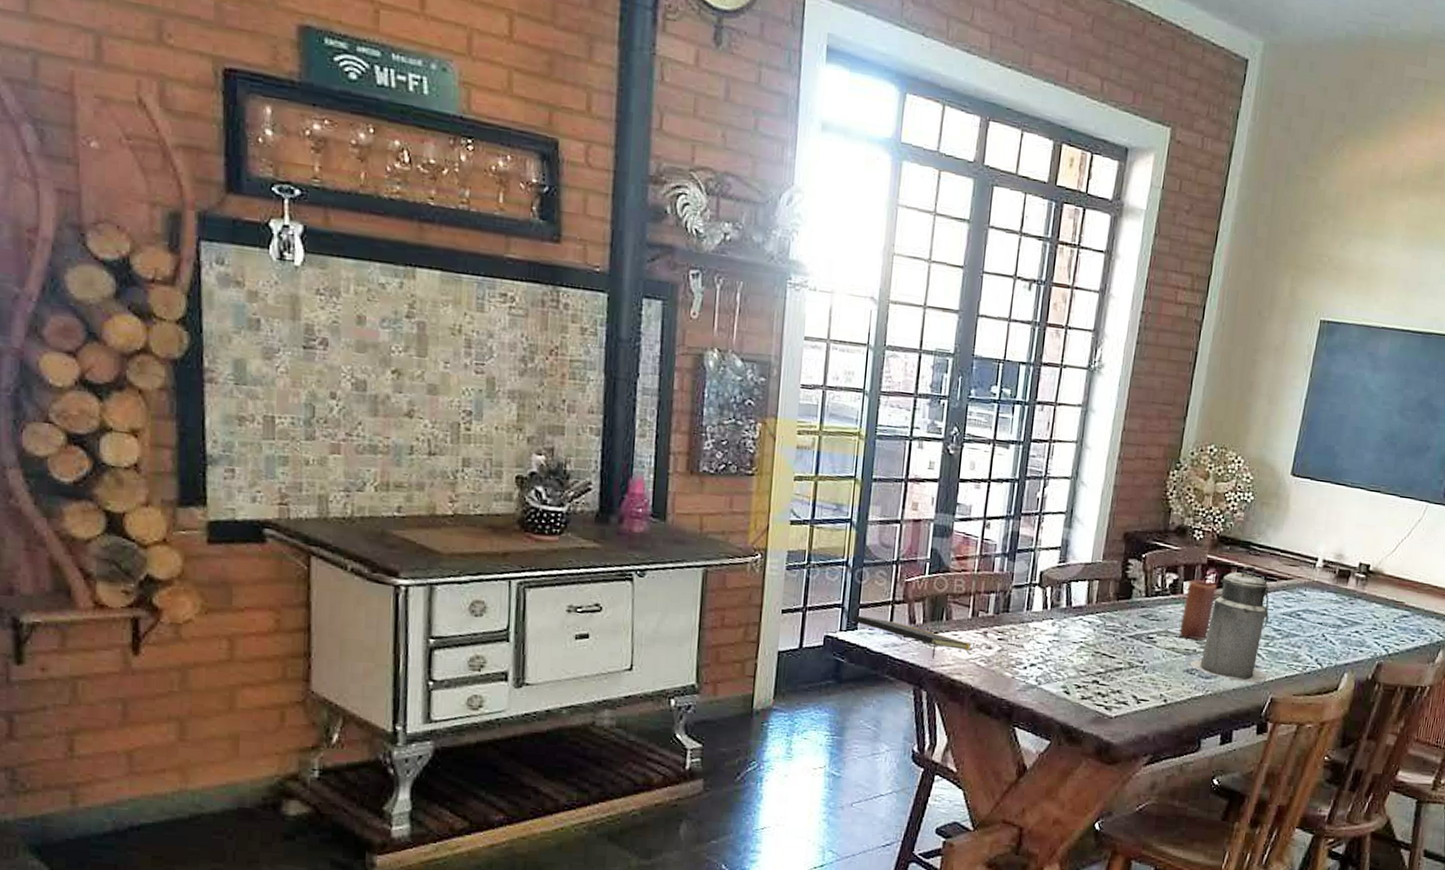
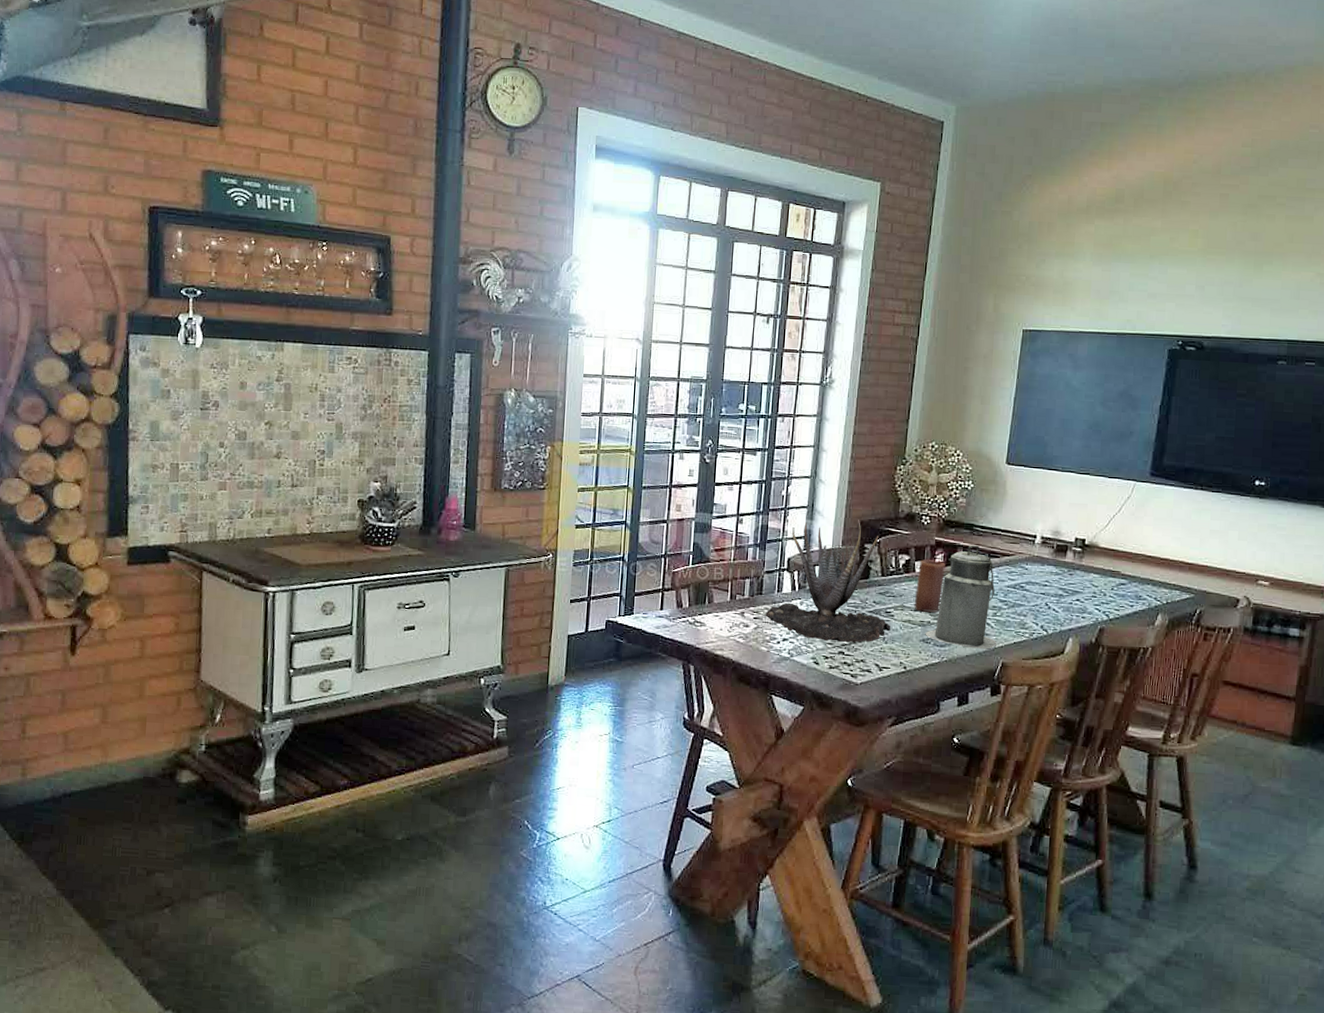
notepad: present [853,615,972,659] -> none [629,602,731,637]
plant: none [1011,531,1152,671] -> present [765,520,890,643]

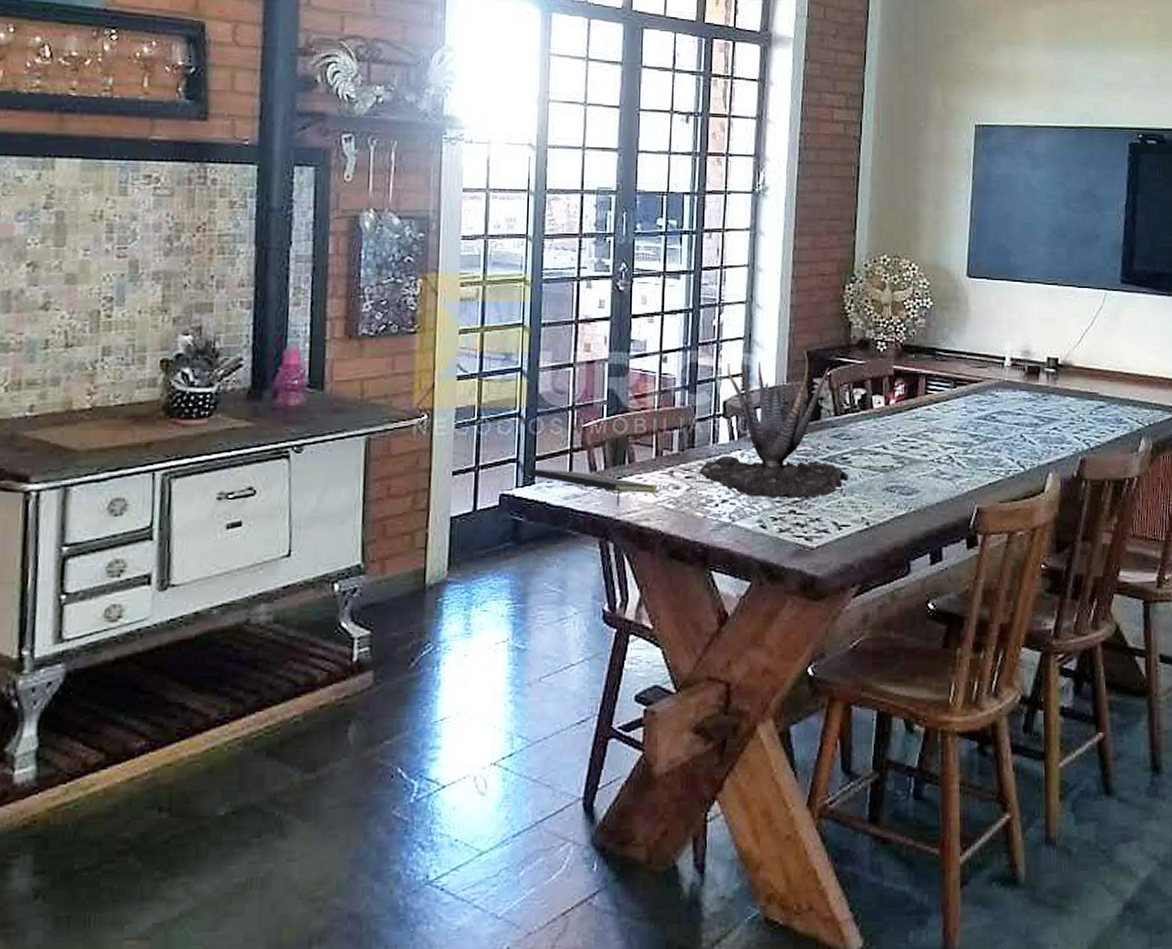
notepad: none [629,602,731,637] -> present [529,468,658,507]
candle: present [914,559,945,613] -> none [874,393,907,455]
canister: present [925,545,997,649] -> none [888,372,970,494]

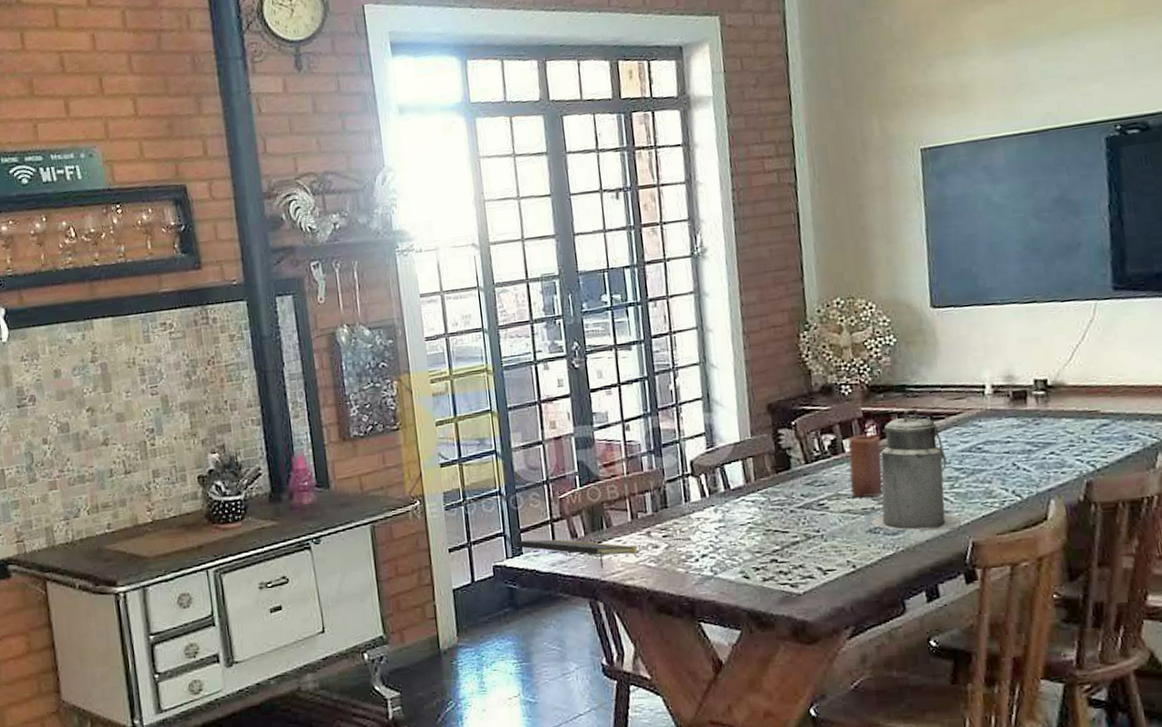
plant: present [699,350,848,499] -> none [675,403,828,550]
candle: none [874,393,907,455] -> present [848,434,884,498]
canister: none [888,372,970,494] -> present [871,408,962,532]

